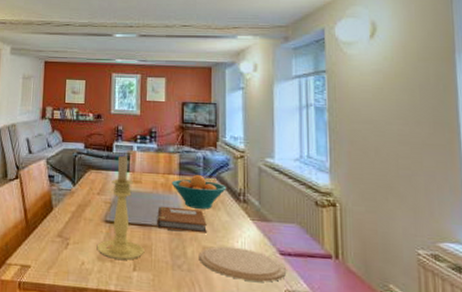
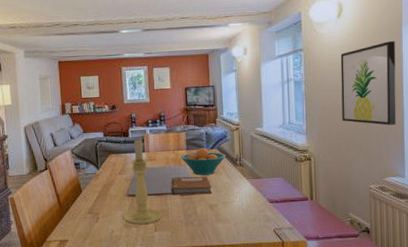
plate: present [200,246,286,282] -> none [207,201,274,226]
wall art: none [374,70,452,174] -> present [340,41,396,125]

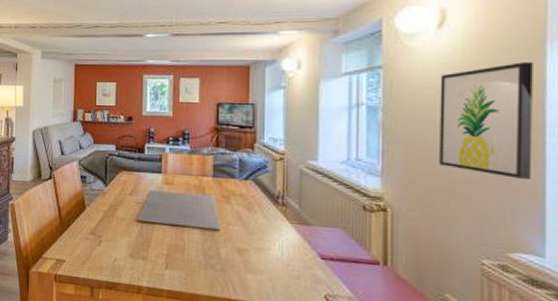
candle holder: present [123,138,163,224] -> none [129,156,177,259]
notebook: present [171,176,212,195] -> none [190,207,242,236]
fruit bowl: present [180,148,225,176] -> none [205,177,263,212]

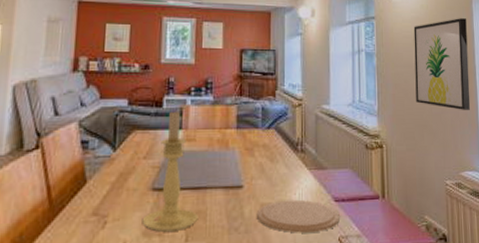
candle holder: none [129,156,177,259] -> present [142,109,198,232]
plate: none [234,248,327,286] -> present [257,199,340,233]

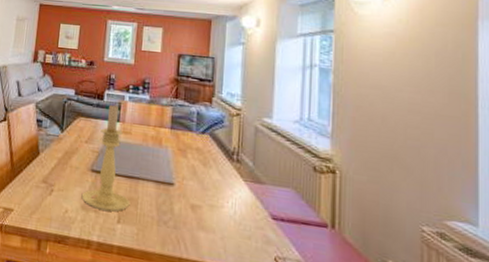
plate: present [257,199,340,233] -> none [187,205,277,247]
wall art: present [413,18,470,110] -> none [384,37,467,149]

